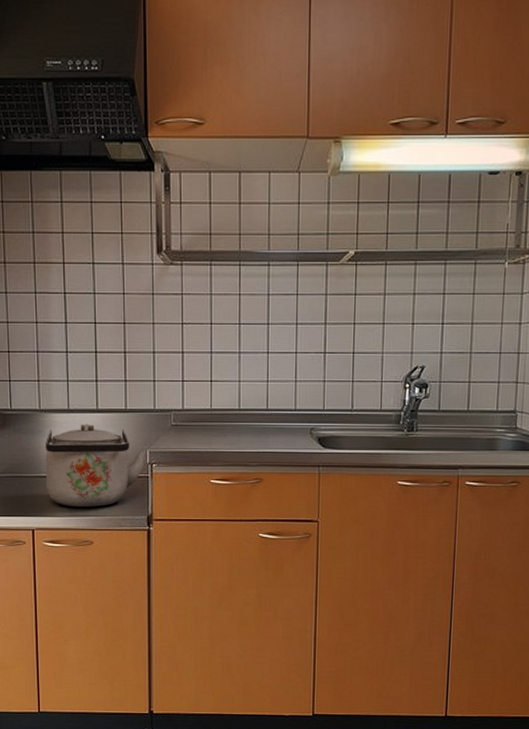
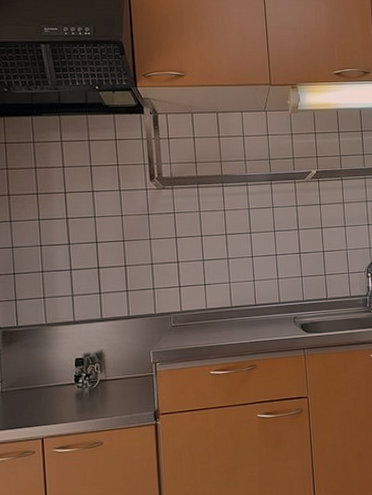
kettle: present [45,424,146,508] -> none [52,332,149,412]

